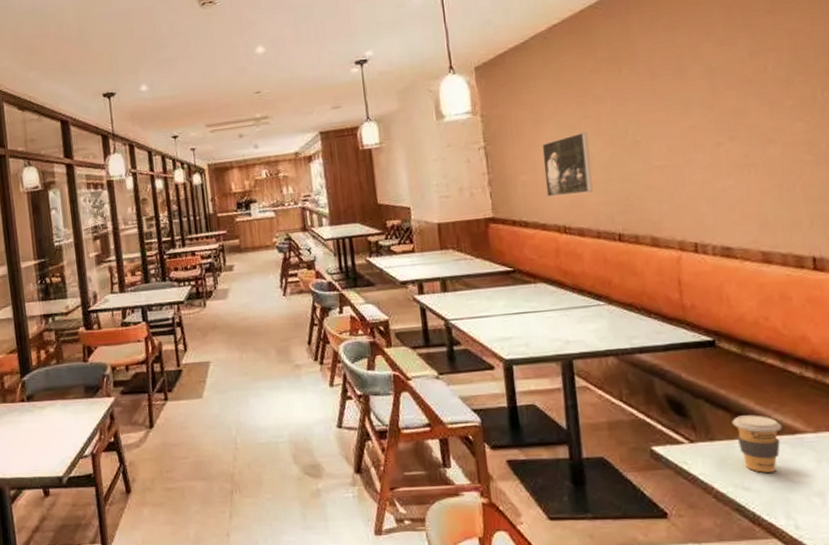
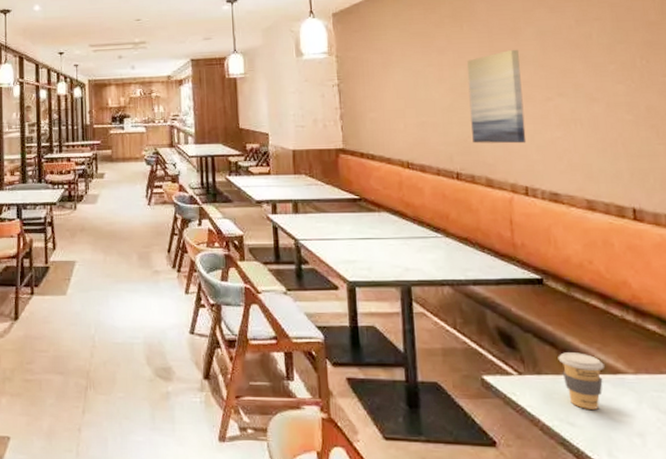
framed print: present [541,131,593,196] -> none [389,78,434,133]
wall art: none [626,90,695,200] -> present [466,49,527,144]

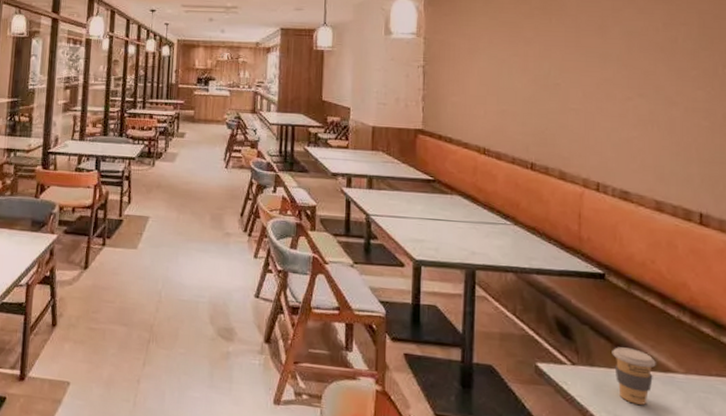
wall art: present [466,49,527,144] -> none [550,46,604,140]

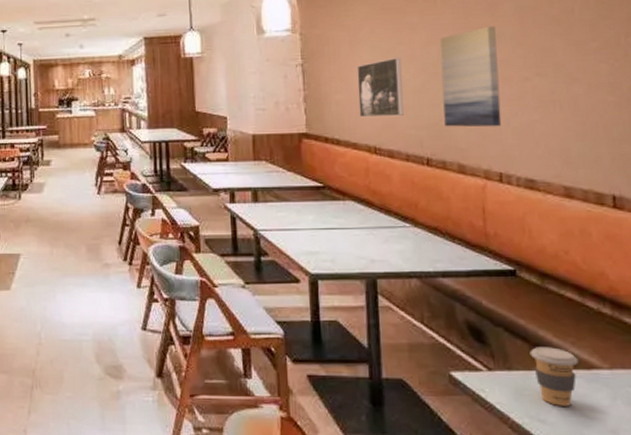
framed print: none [472,67,515,121] -> present [357,57,404,117]
wall art: none [550,46,604,140] -> present [439,25,502,127]

